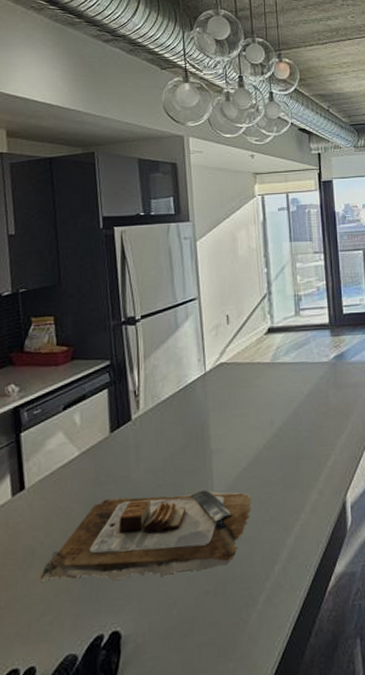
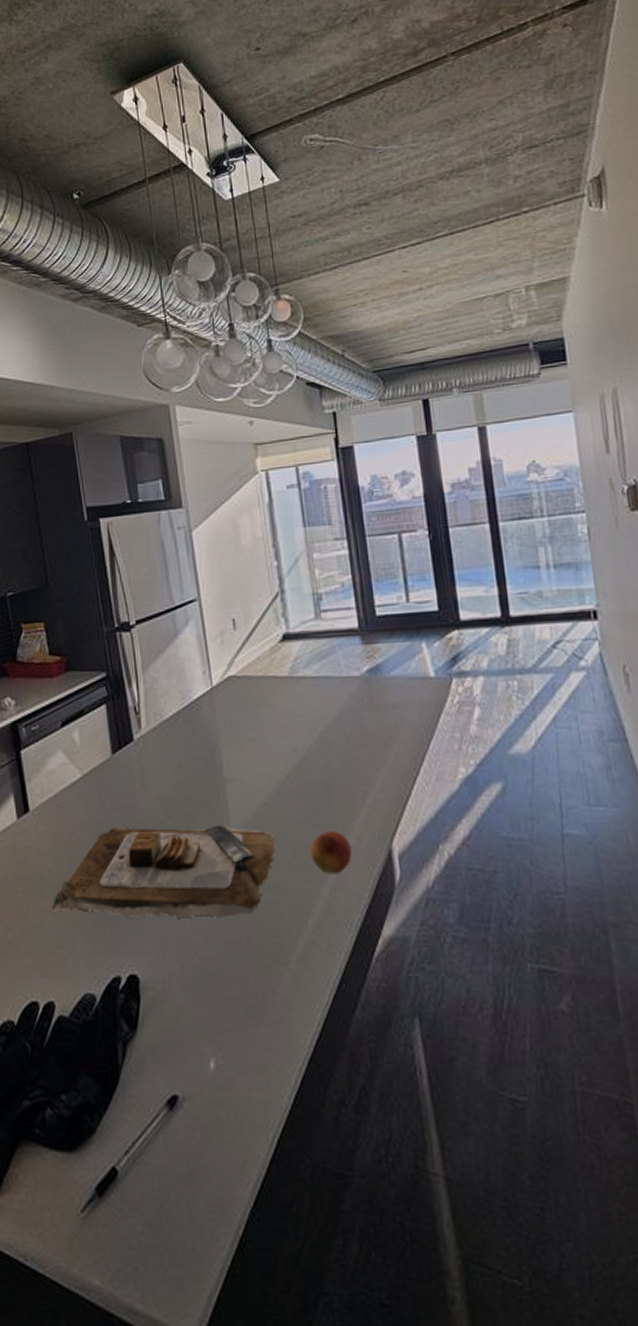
fruit: none [280,488,314,526] -> present [310,830,352,875]

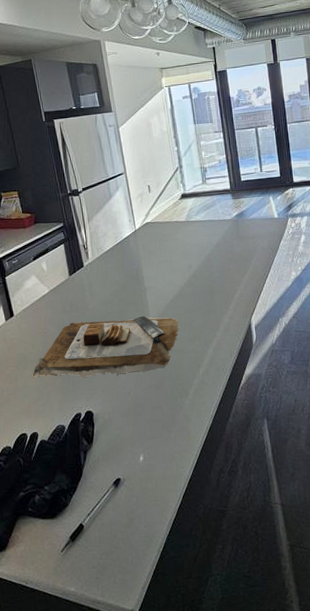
fruit: present [310,830,352,875] -> none [200,314,227,341]

